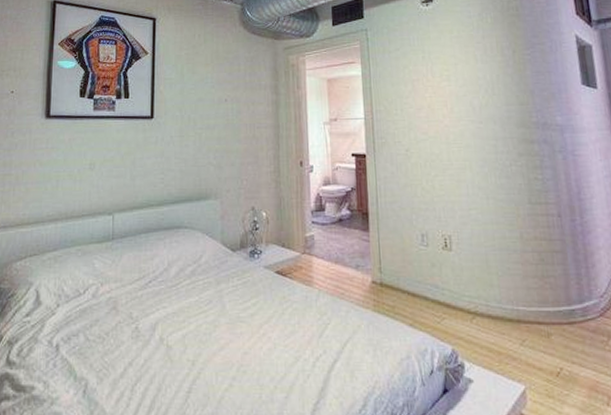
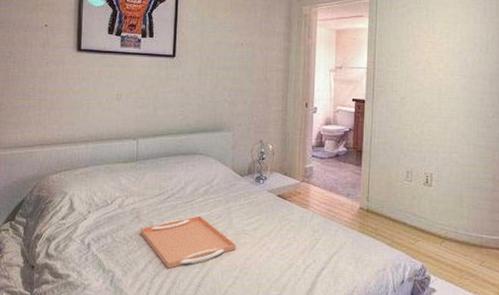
serving tray: none [118,302,232,372] -> present [140,215,237,269]

